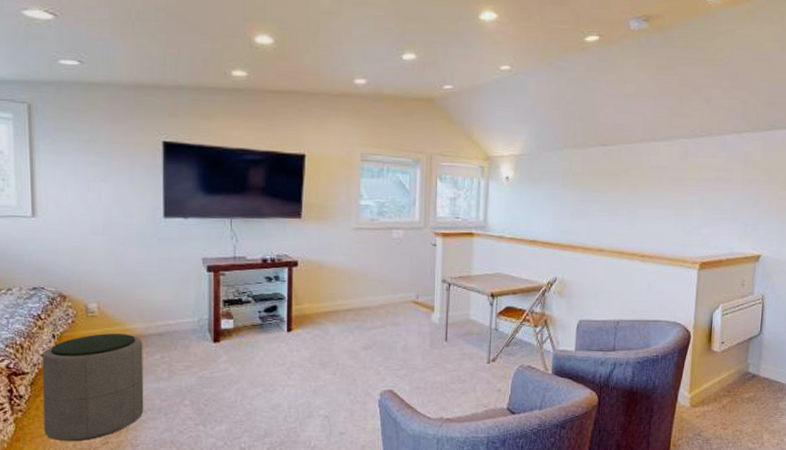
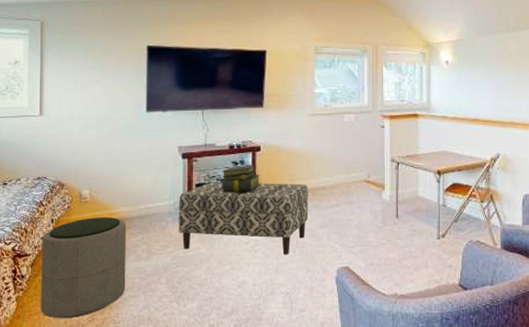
bench: none [204,298,351,377] -> present [179,182,309,255]
stack of books: none [253,280,298,310] -> present [222,164,261,192]

